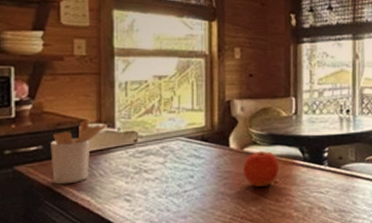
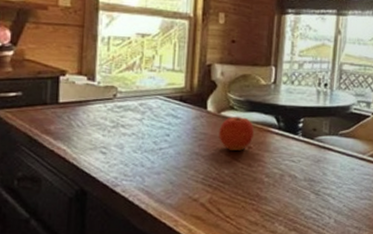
utensil holder: present [50,120,108,185] -> none [29,70,88,132]

